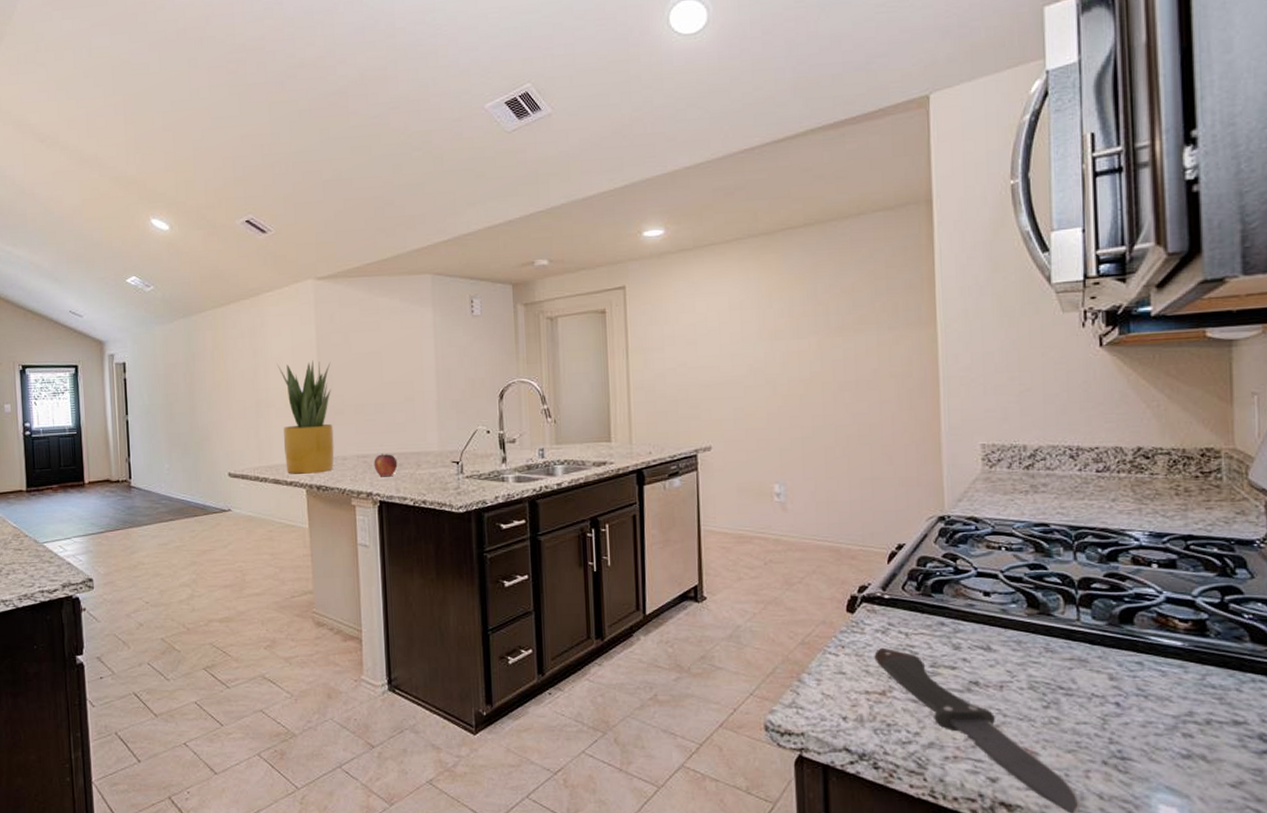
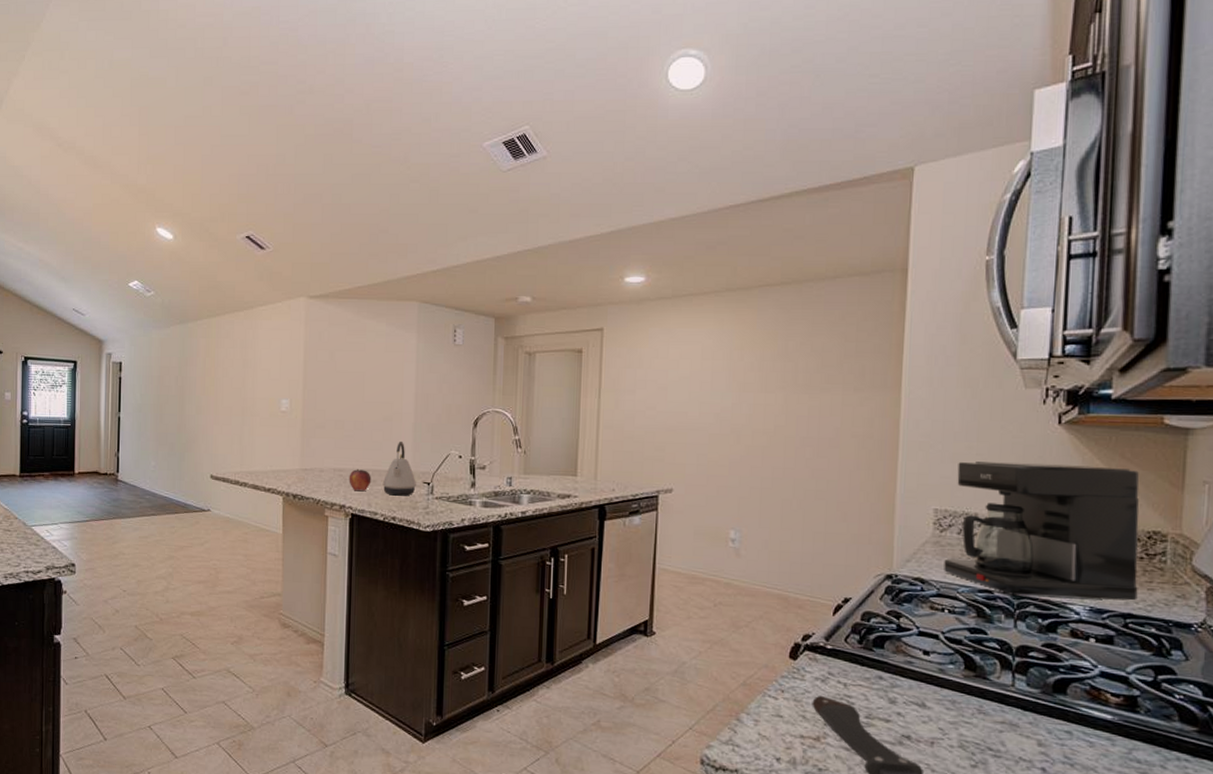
planter: present [276,360,334,474] -> none [264,375,316,482]
kettle: none [409,420,445,478] -> present [382,441,416,496]
coffee maker: none [996,386,1196,525] -> present [944,461,1140,601]

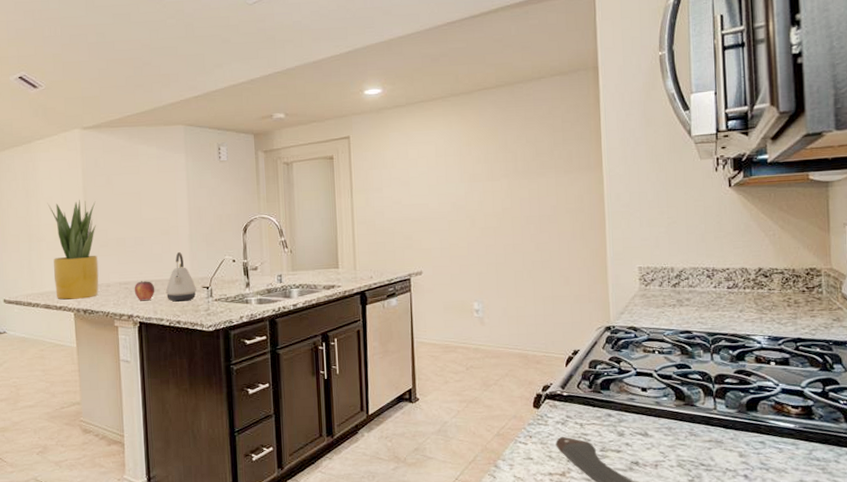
planter: none [264,375,316,482] -> present [47,200,99,300]
coffee maker: present [944,461,1140,601] -> none [651,219,804,332]

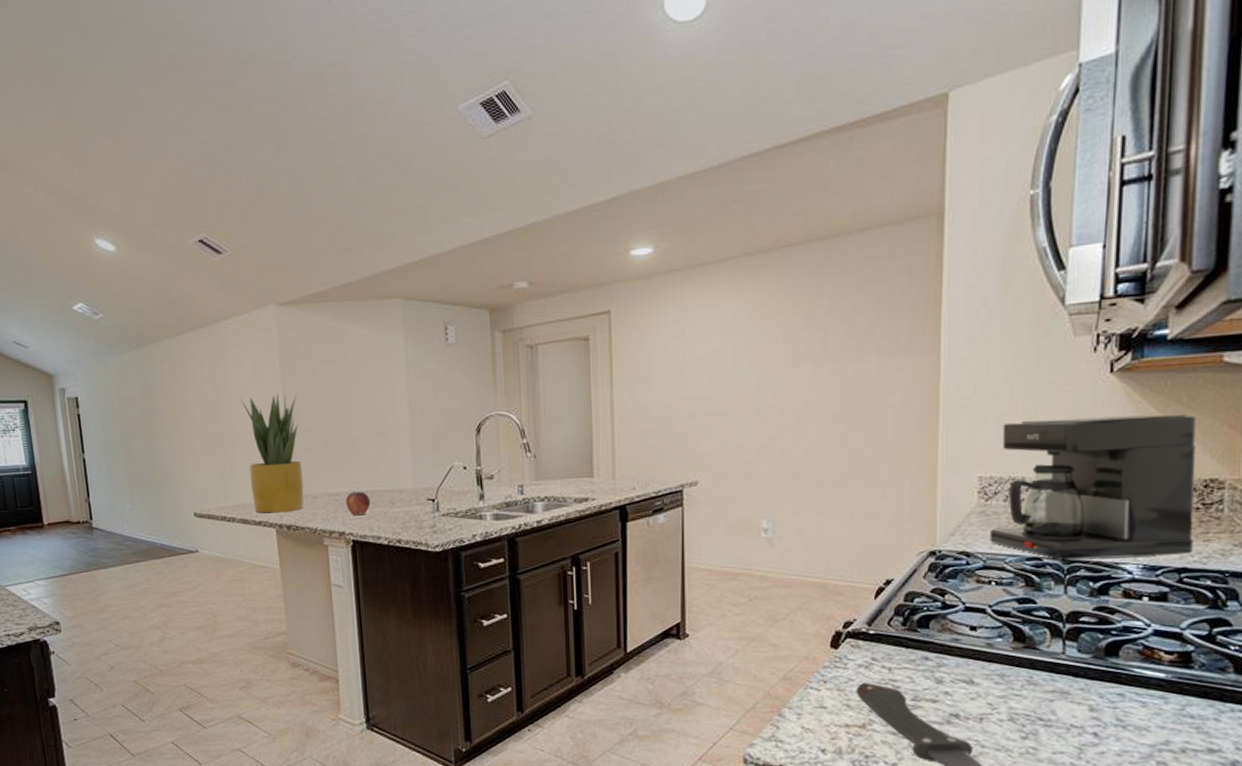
kettle: present [165,251,196,302] -> none [382,456,420,517]
coffee maker: none [651,219,804,332] -> present [990,414,1197,559]

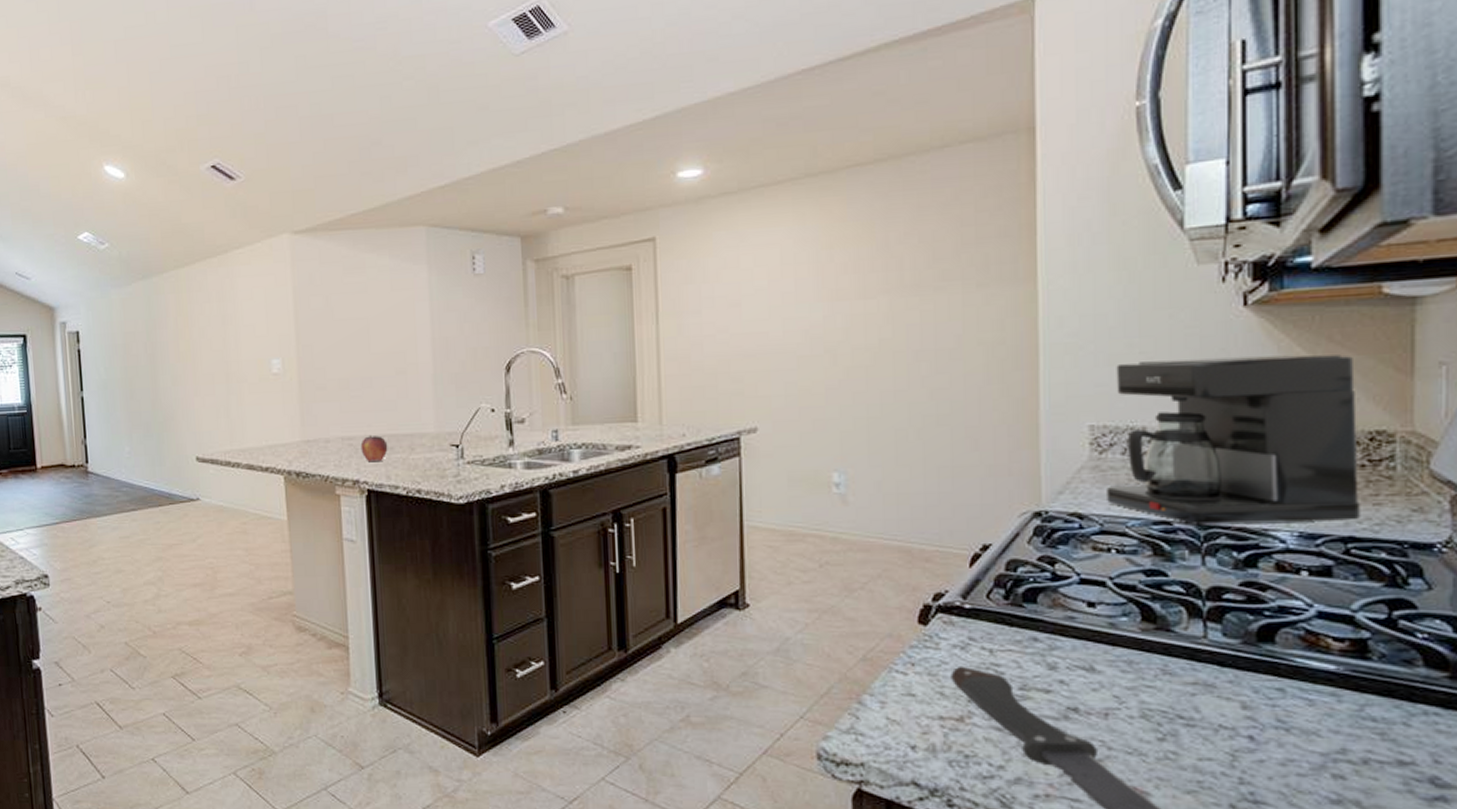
planter: present [239,393,304,514] -> none [249,328,316,459]

